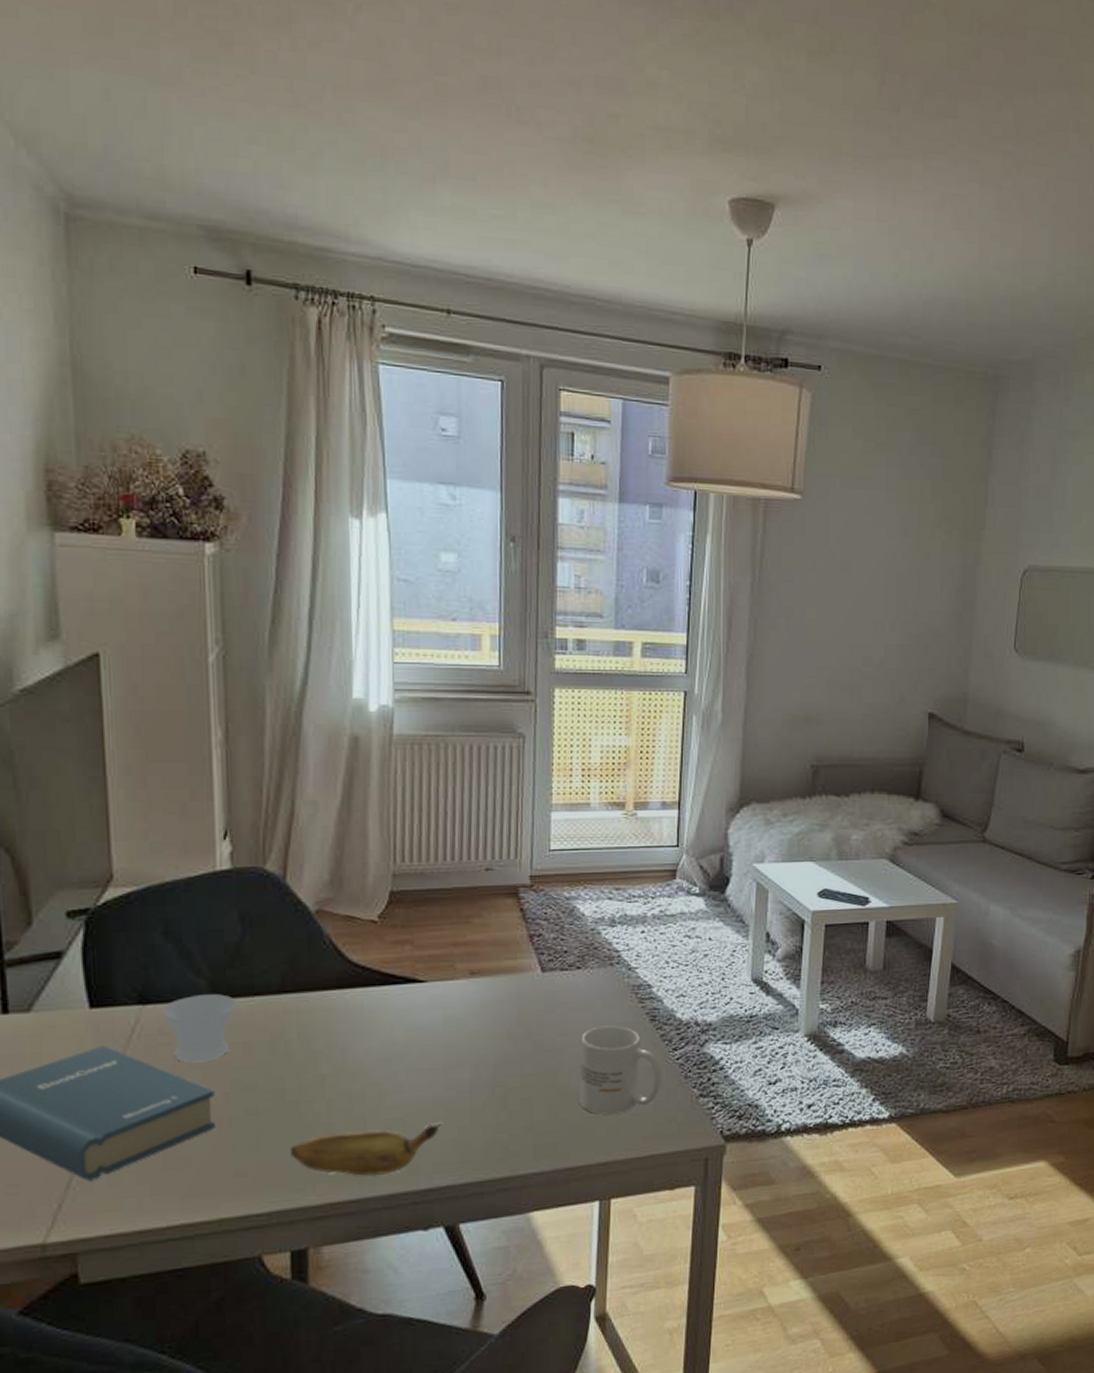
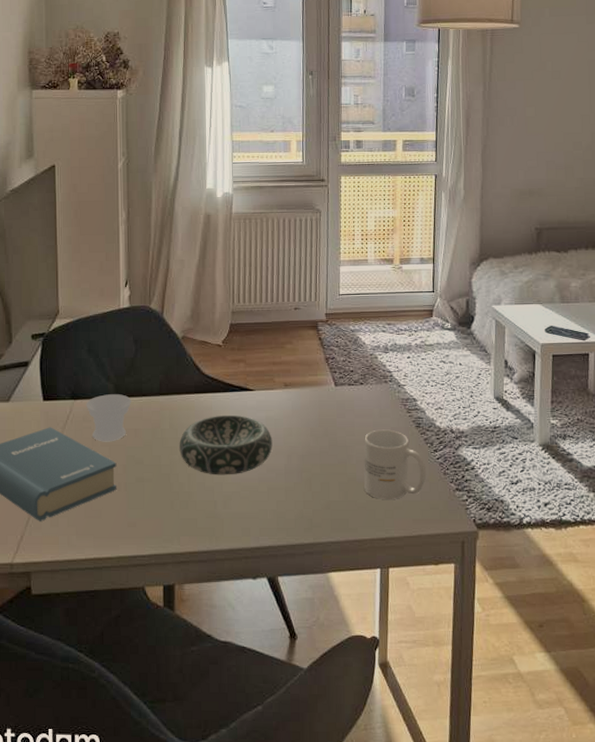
banana: present [291,1124,441,1177] -> none [164,498,265,534]
decorative bowl: none [313,1015,453,1099] -> present [179,414,273,475]

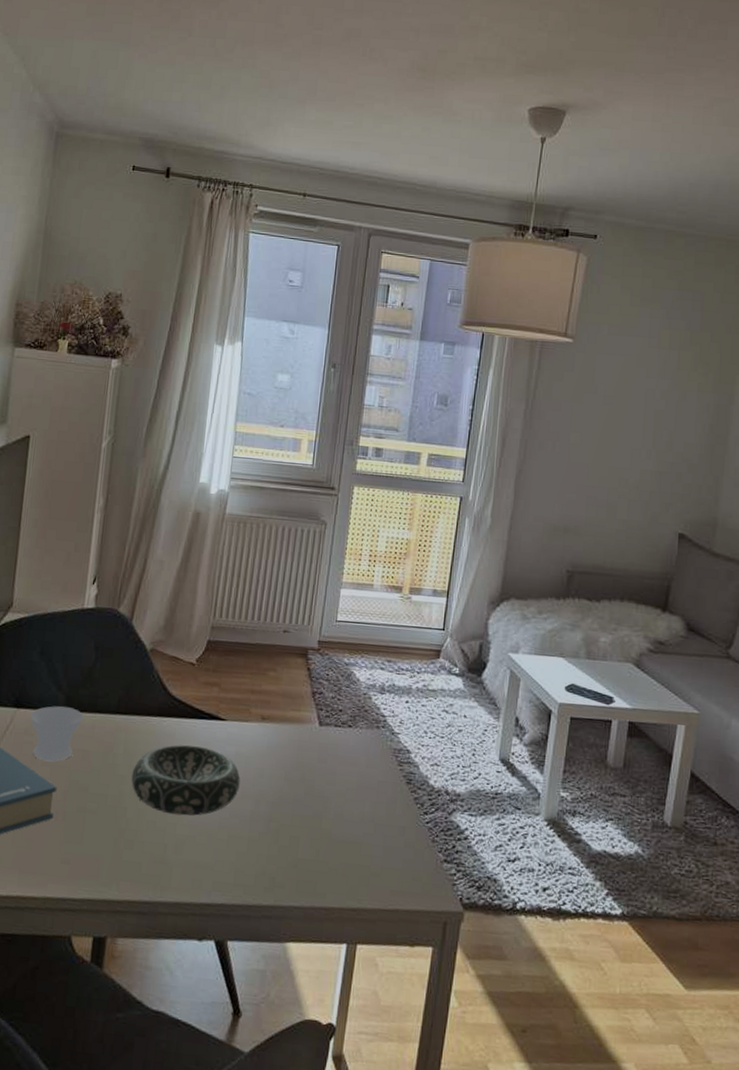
mug: present [364,429,427,499] -> none [339,781,413,865]

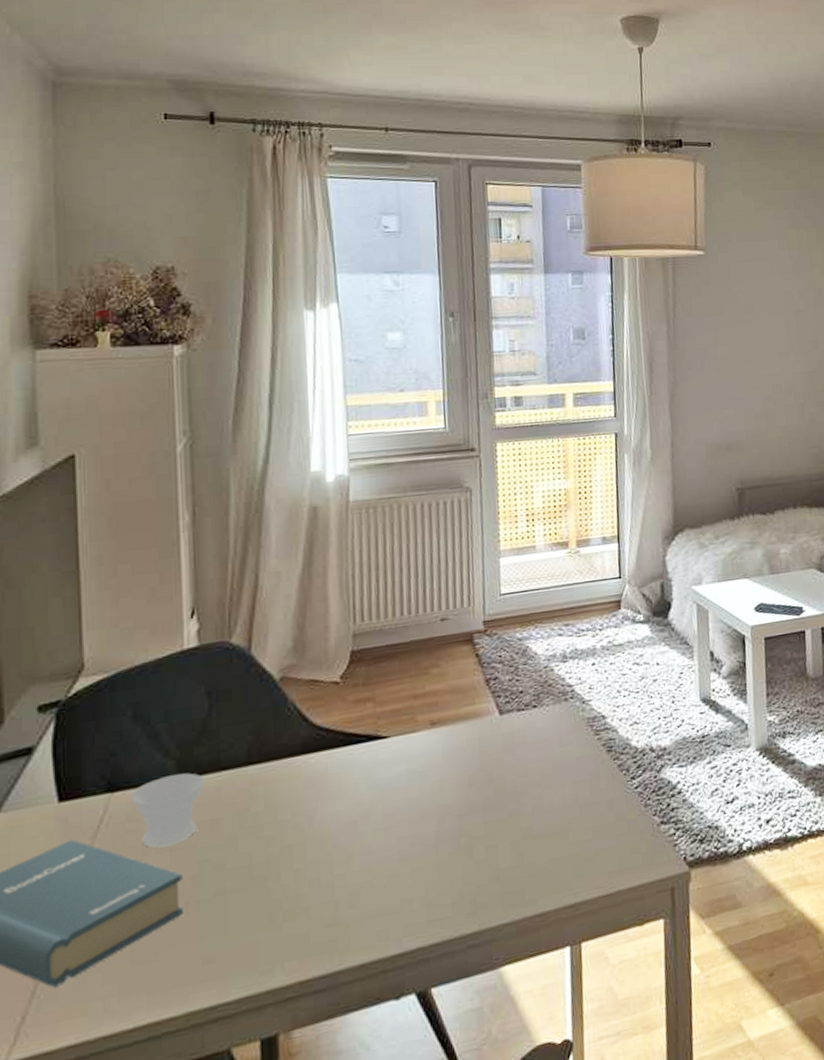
decorative bowl: present [131,744,241,816] -> none [280,774,417,865]

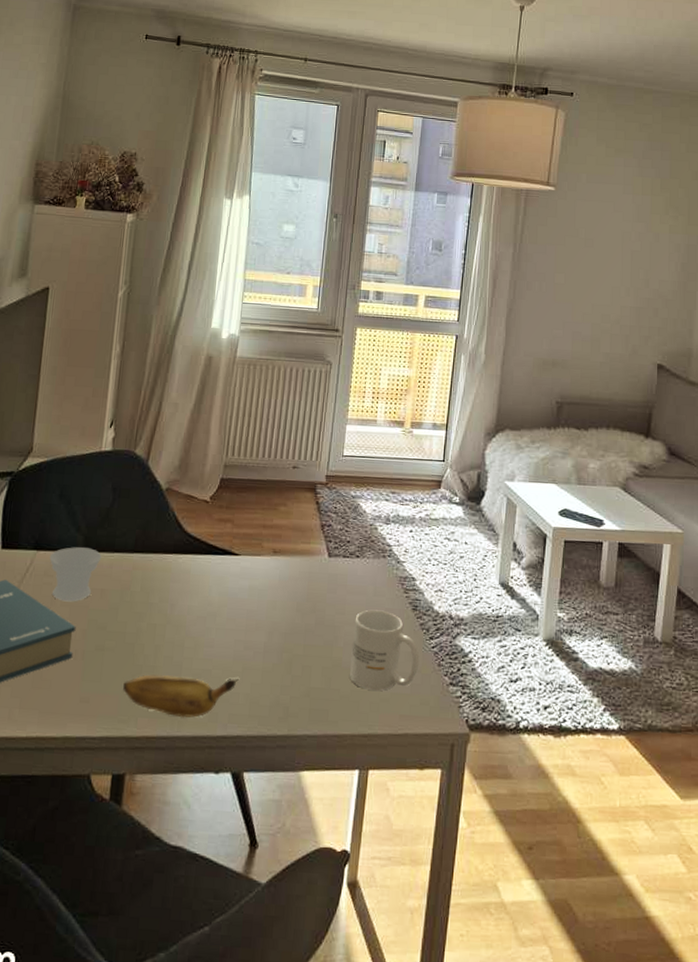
banana: none [259,883,409,949] -> present [123,674,239,718]
mug: none [541,760,623,854] -> present [350,609,420,691]

